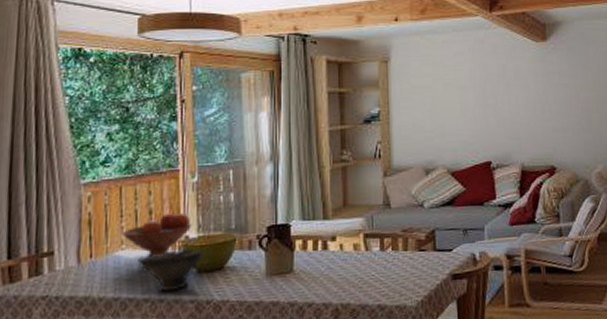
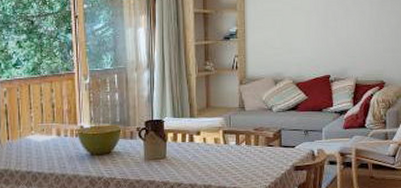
fruit bowl: present [122,212,191,257] -> none [31,107,85,141]
bowl: present [138,249,202,292] -> none [44,136,94,169]

